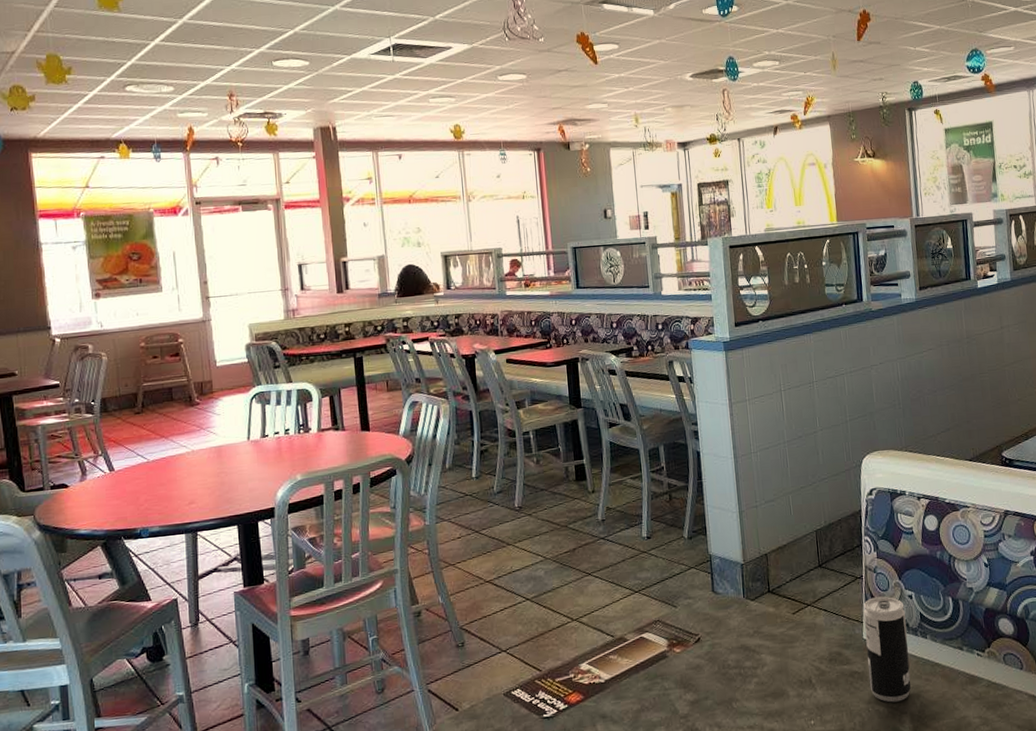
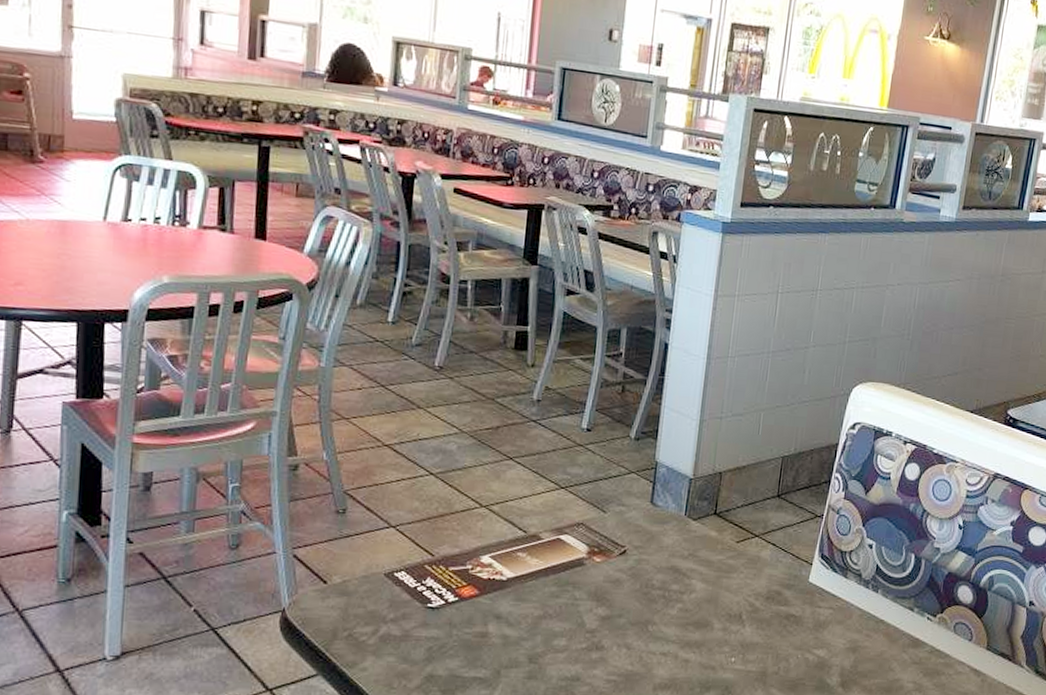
beverage can: present [863,596,912,703] -> none [804,540,862,653]

